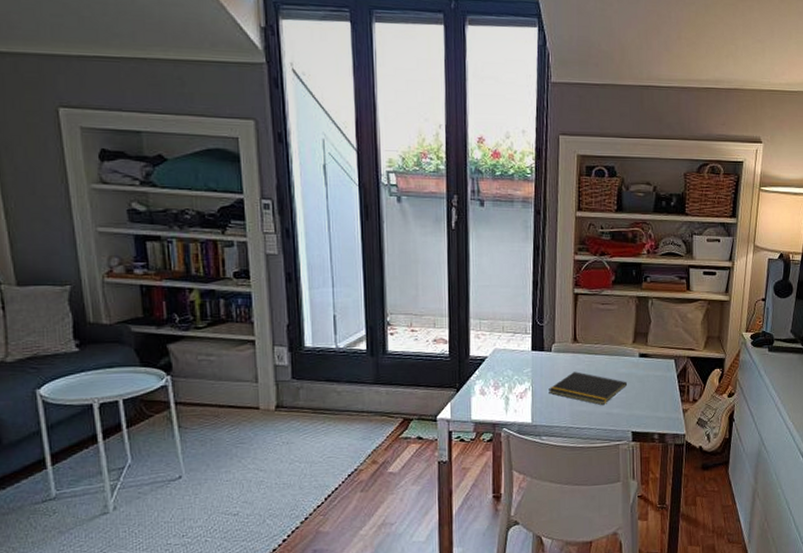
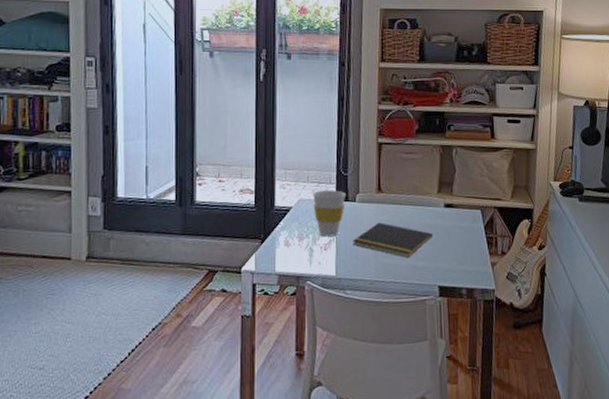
cup: none [508,340,542,386] -> present [313,190,347,237]

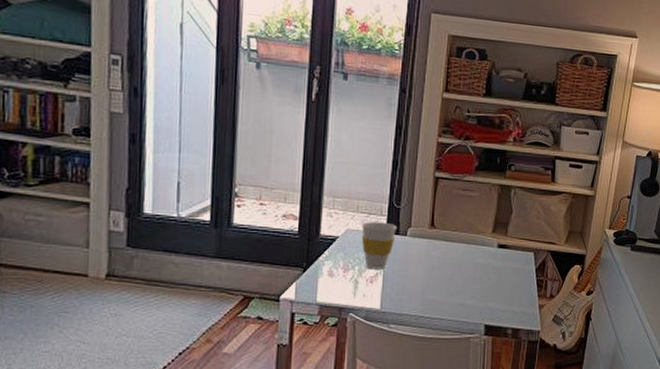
notepad: present [353,222,433,258] -> none [401,258,484,296]

